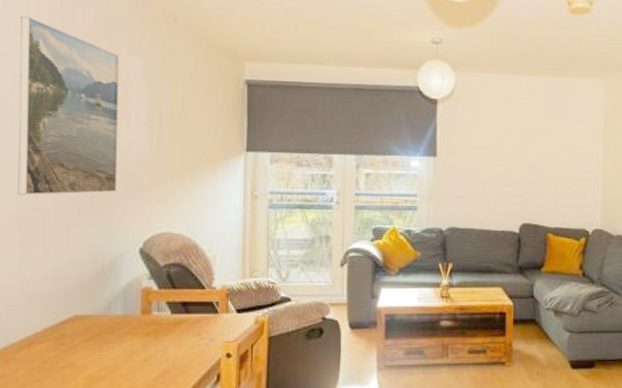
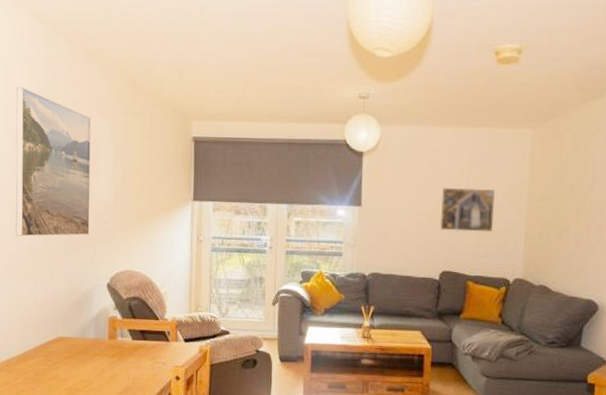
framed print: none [519,138,572,183] -> present [440,188,495,233]

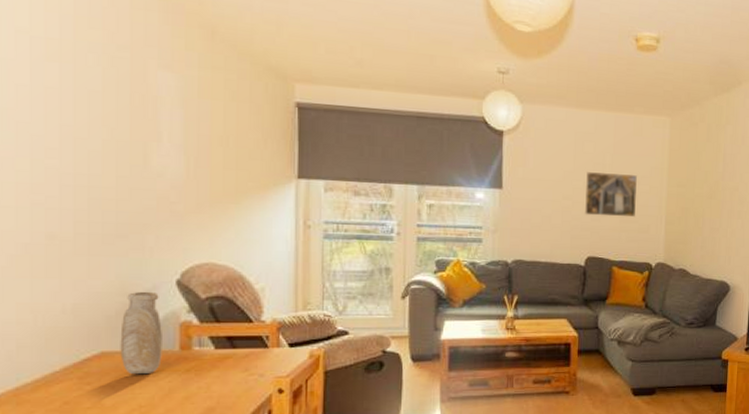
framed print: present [15,86,91,237] -> none [24,18,148,221]
vase: none [70,291,97,357] -> present [120,291,162,375]

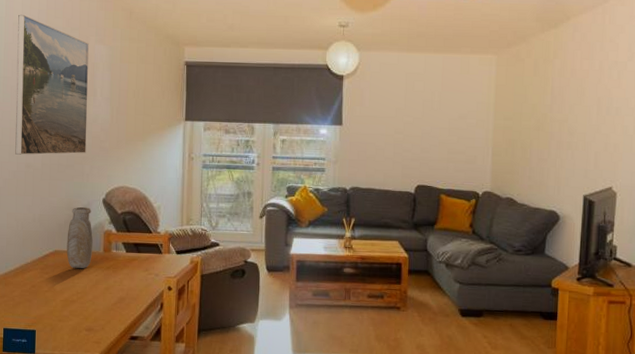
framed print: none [24,18,148,221] -> present [15,14,89,155]
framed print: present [585,172,637,218] -> none [415,109,464,149]

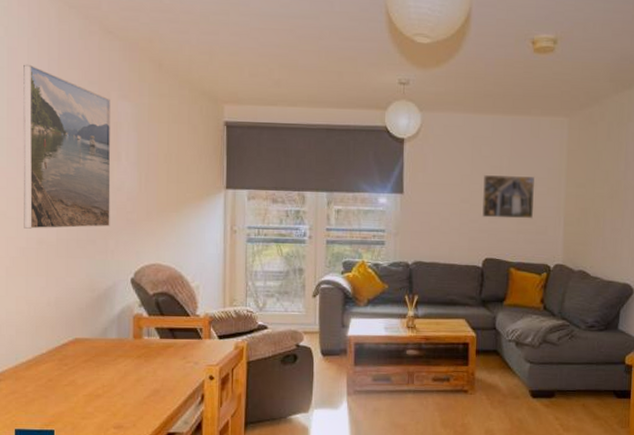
vase: present [66,207,93,269] -> none [89,288,120,359]
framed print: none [415,109,464,149] -> present [482,175,534,219]

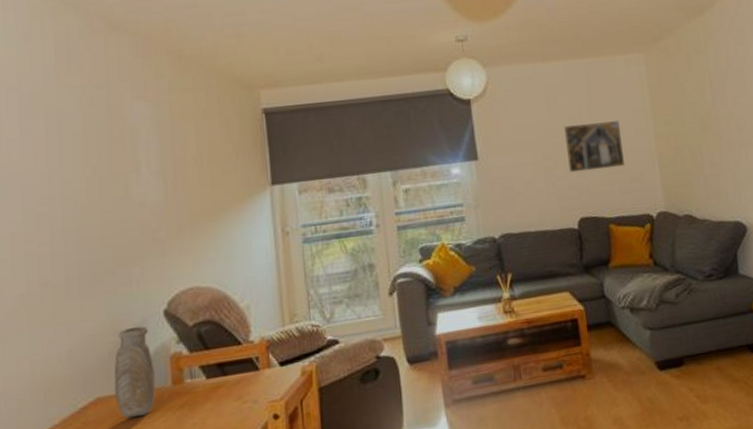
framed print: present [23,64,111,229] -> none [12,75,133,271]
vase: none [89,288,120,359] -> present [114,326,156,419]

